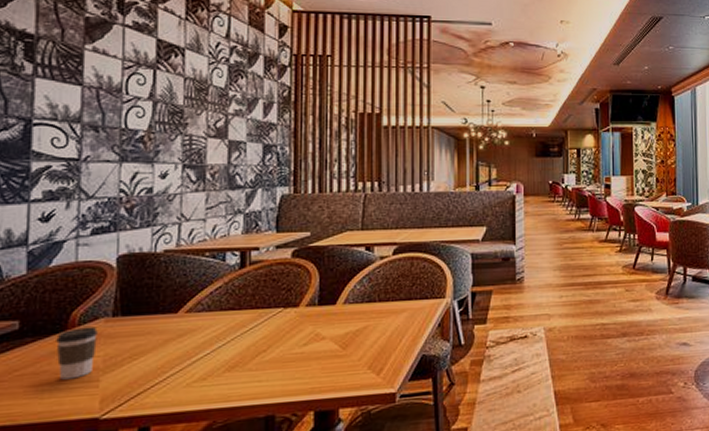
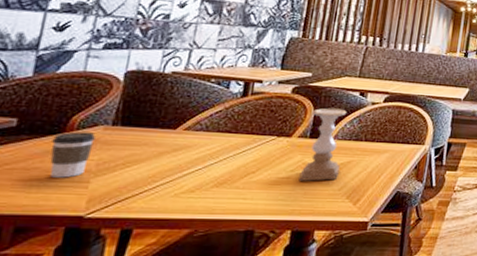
candle holder: none [314,268,356,355] -> present [299,108,347,181]

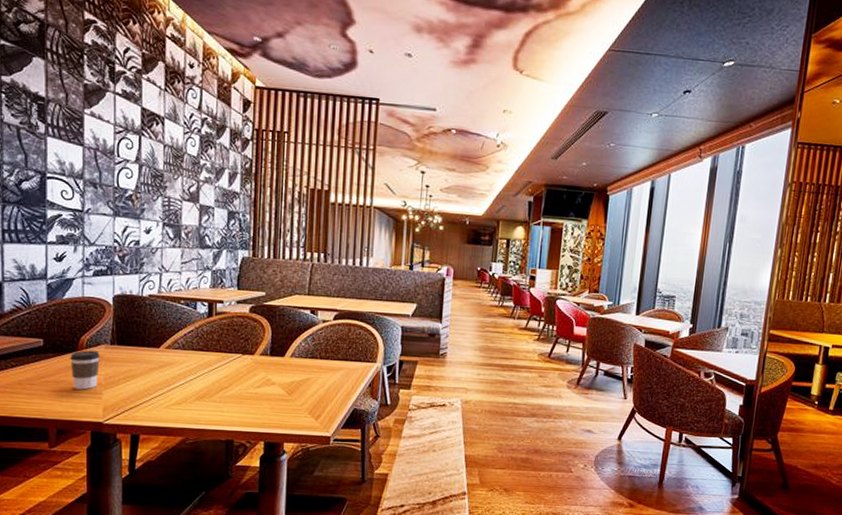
candle holder: present [299,108,347,181] -> none [265,326,301,397]

